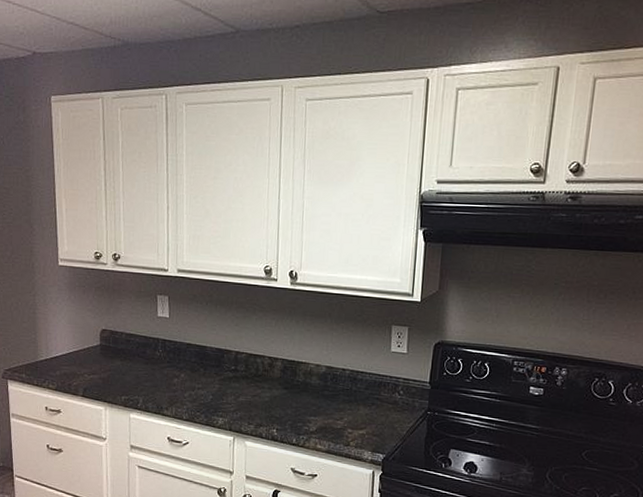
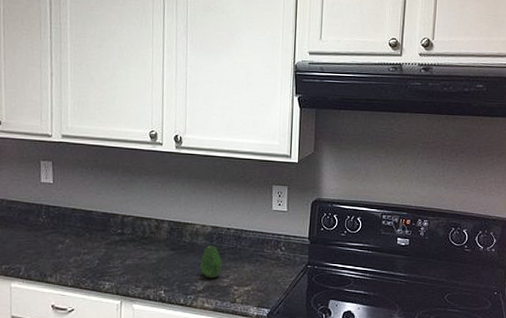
fruit: none [313,386,337,420] -> present [200,245,223,278]

